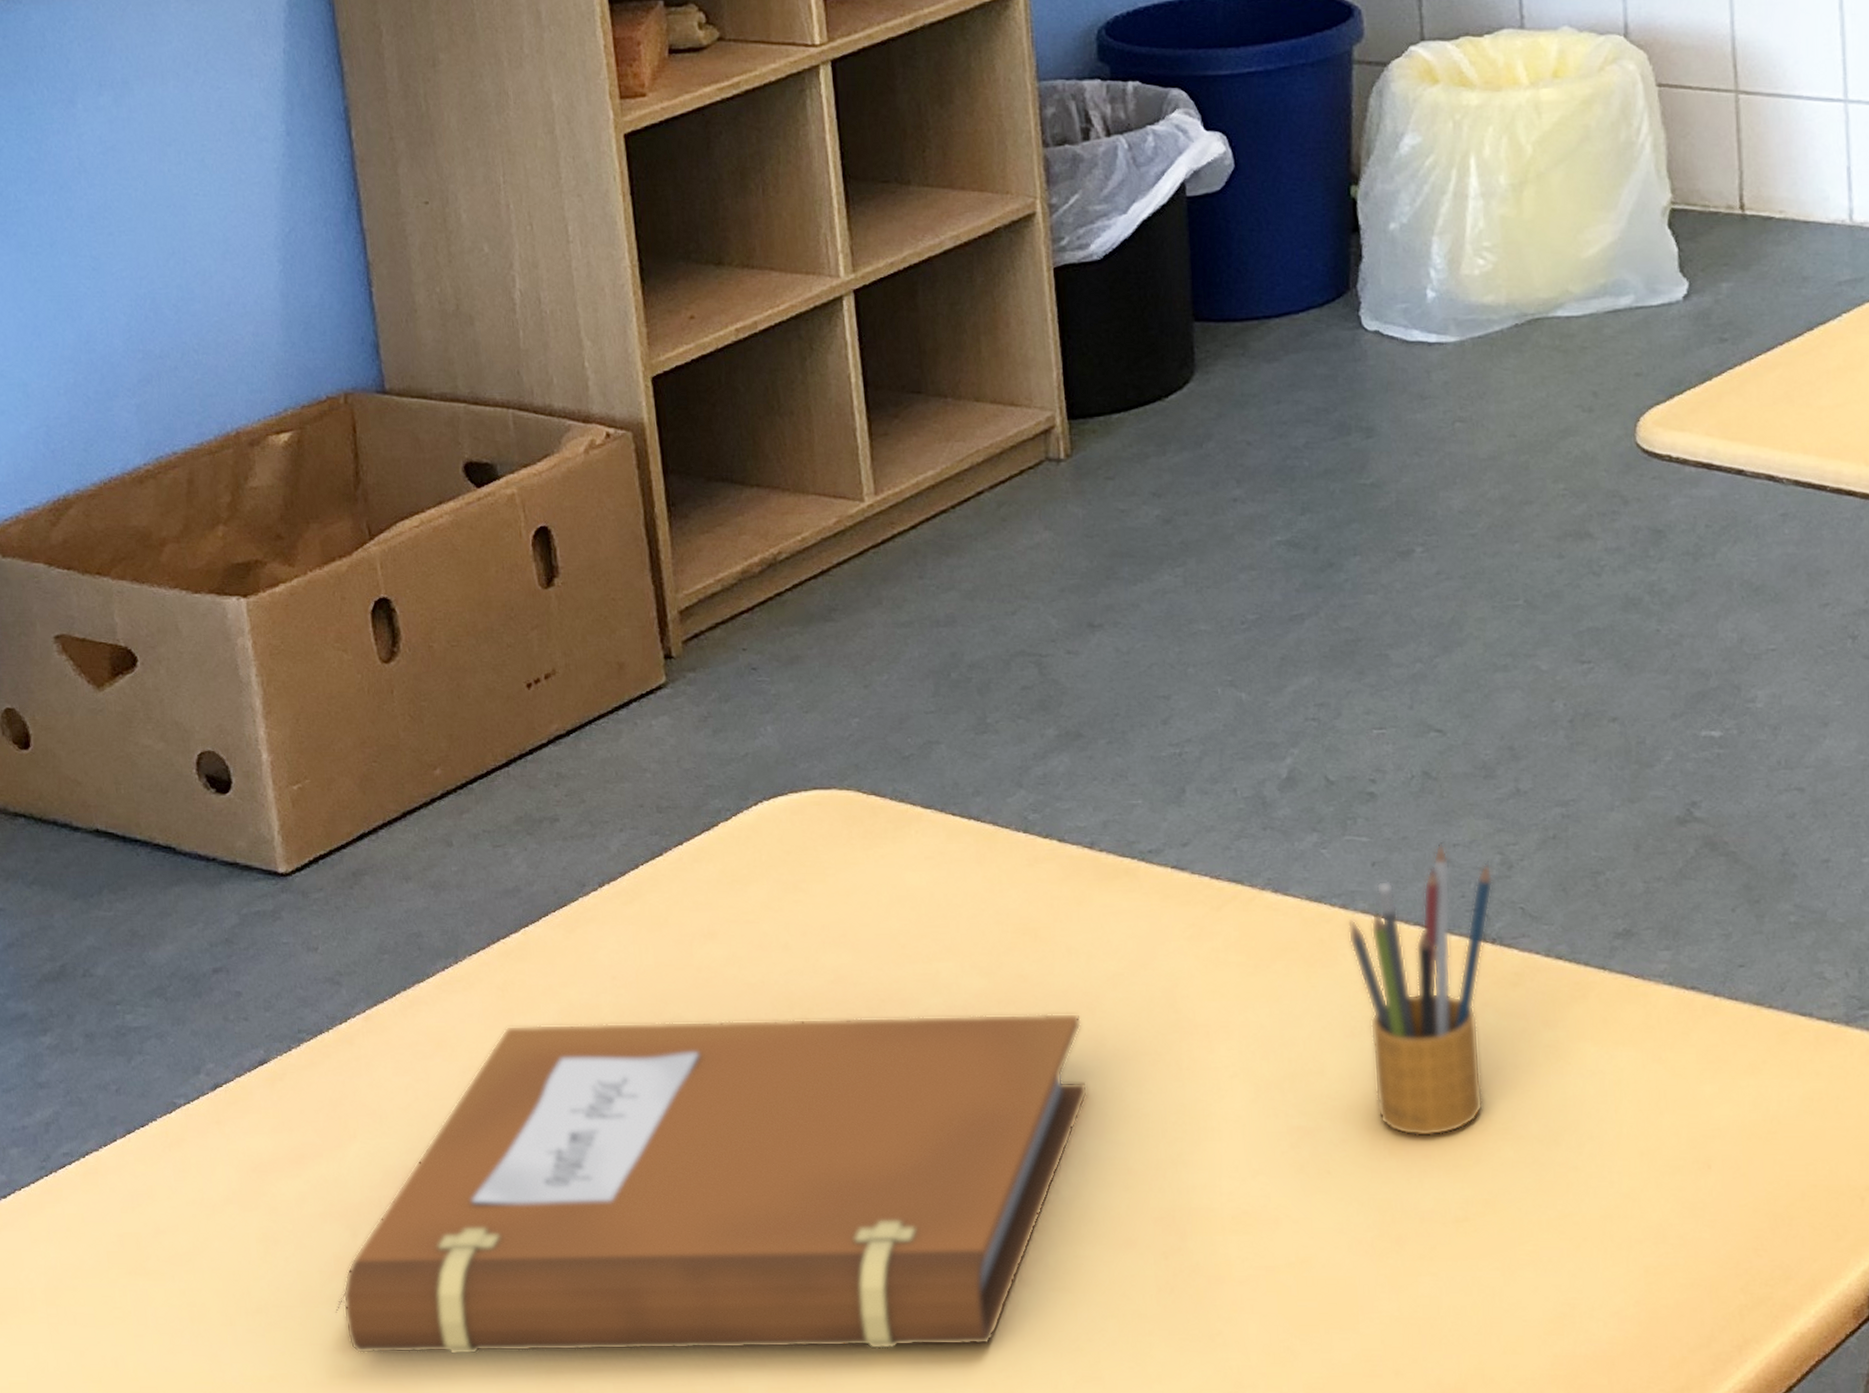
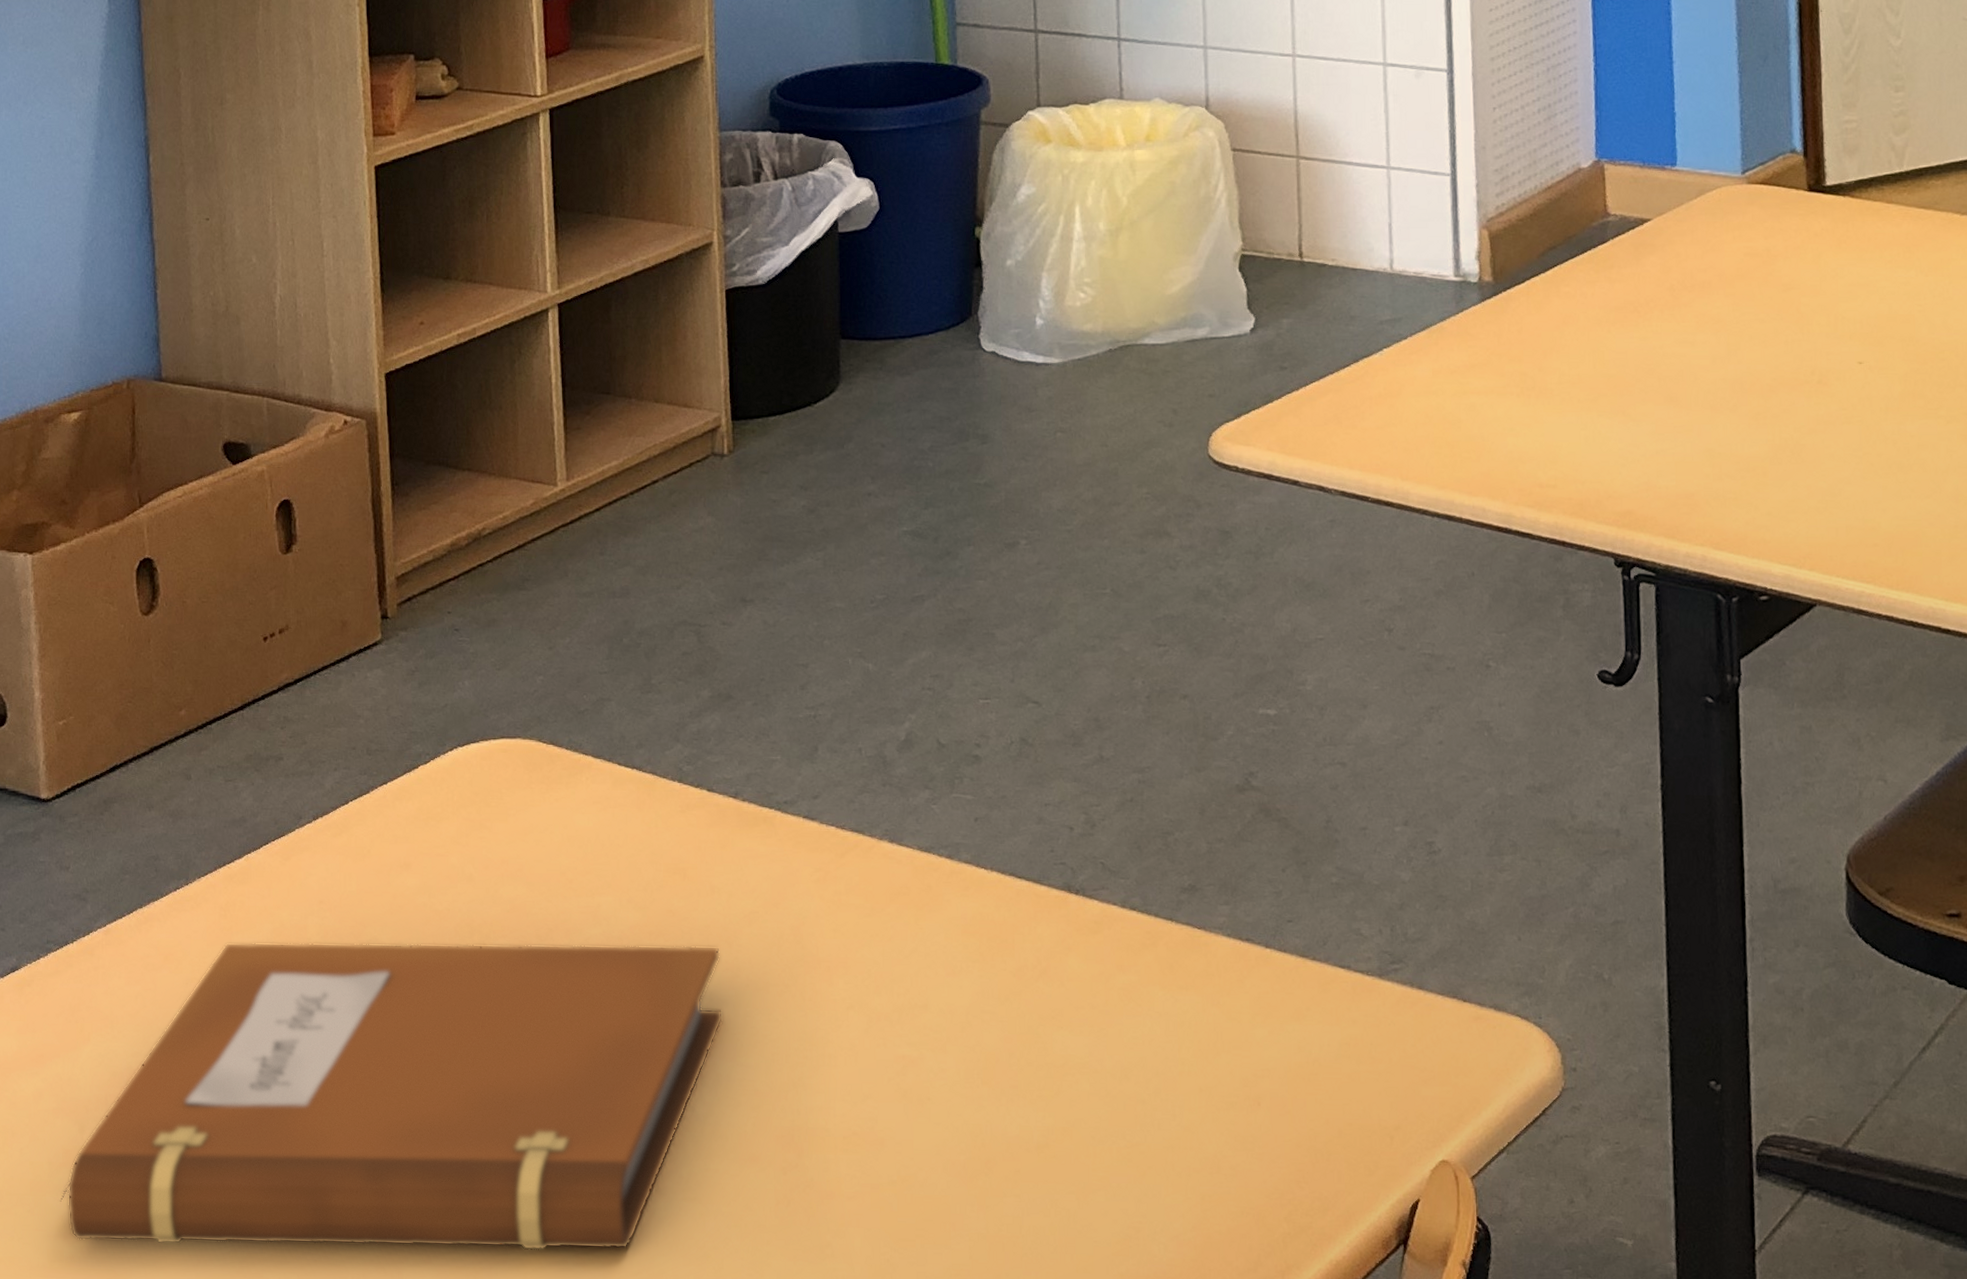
pencil box: present [1348,842,1494,1137] -> none [952,802,1079,1069]

